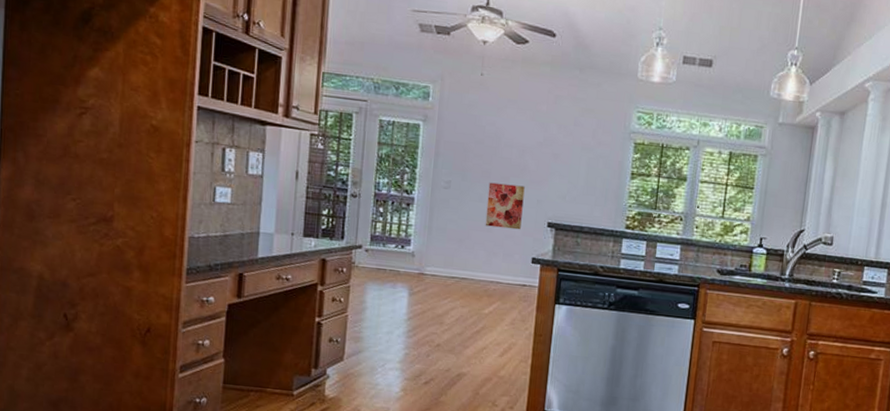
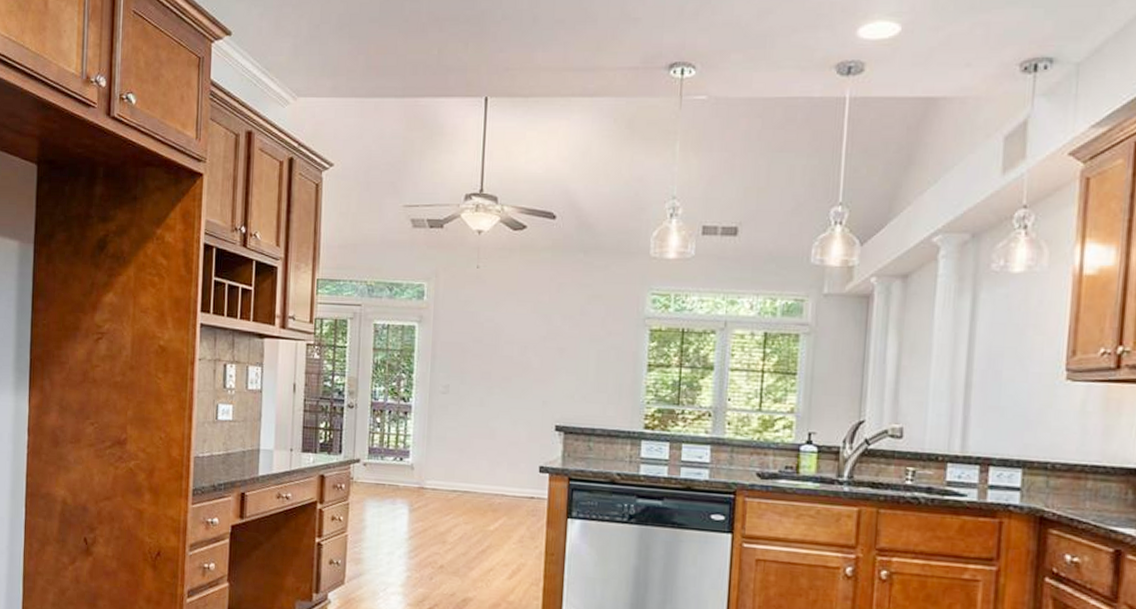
wall art: present [485,182,525,230] -> none [487,384,529,436]

